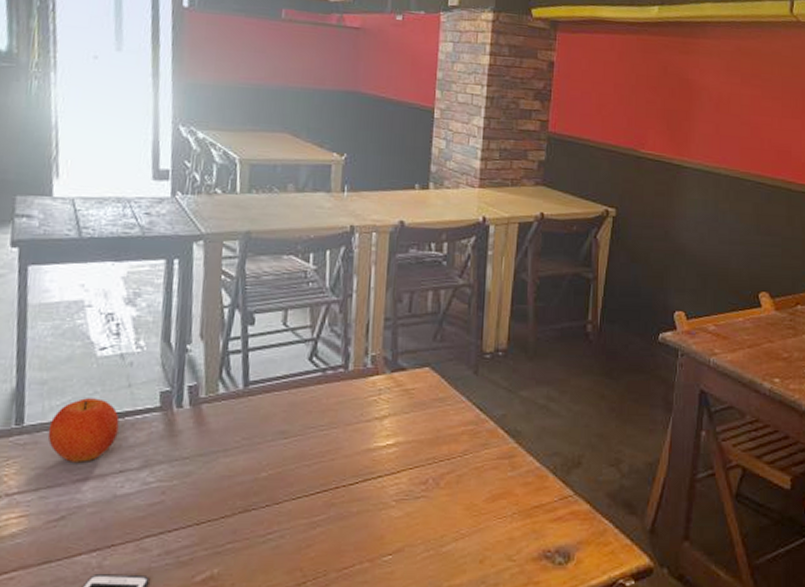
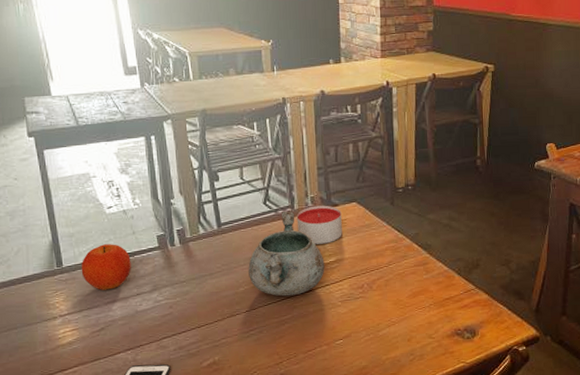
decorative bowl: none [276,371,380,489] -> present [248,211,325,297]
candle: none [349,367,409,420] -> present [296,205,342,244]

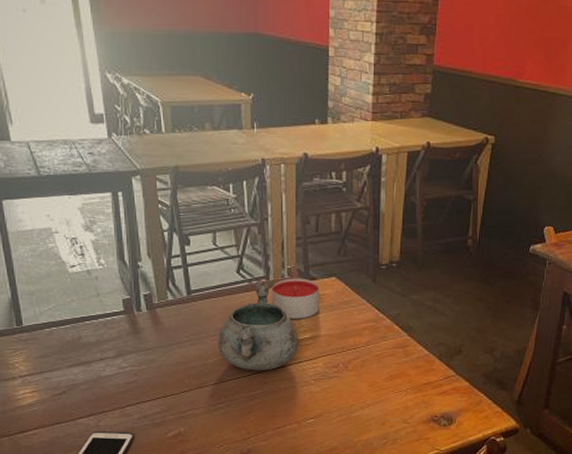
fruit: present [81,244,131,290] -> none [41,305,95,353]

